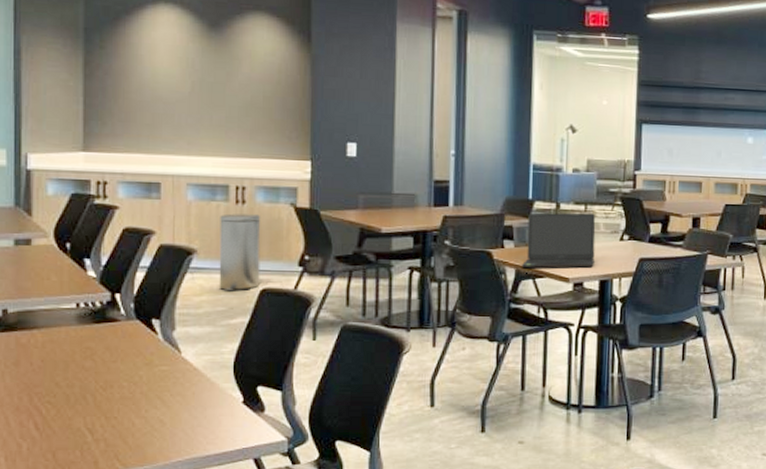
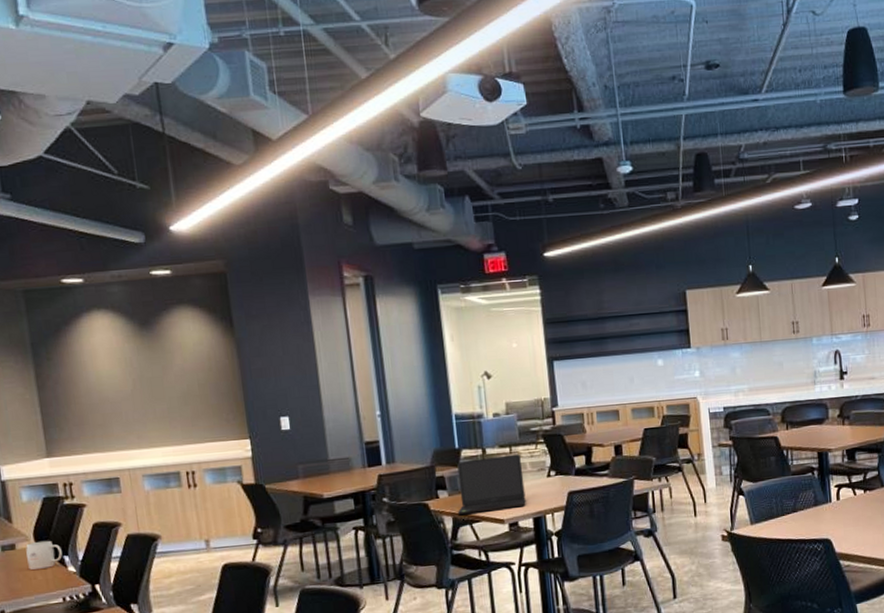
mug: none [43,239,84,270] -> present [26,540,63,571]
pedal bin: present [219,213,261,292] -> none [176,495,221,571]

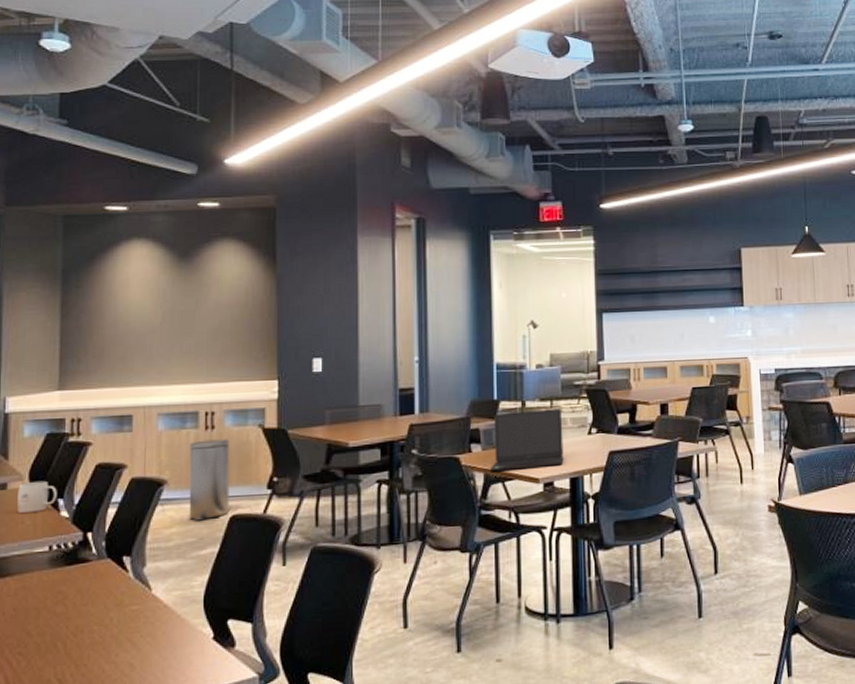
pedal bin: none [176,495,221,571] -> present [189,439,230,521]

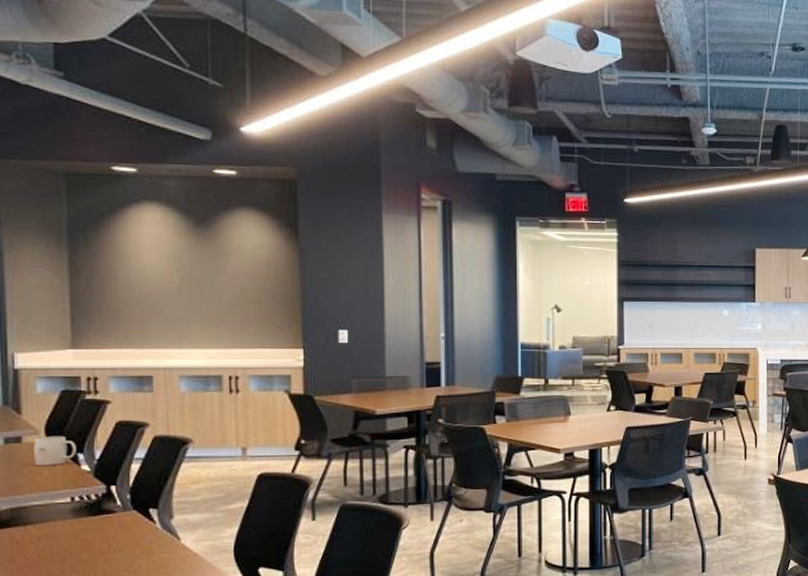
pedal bin: present [189,439,230,521] -> none [214,402,257,478]
laptop: present [489,408,564,472] -> none [513,387,584,442]

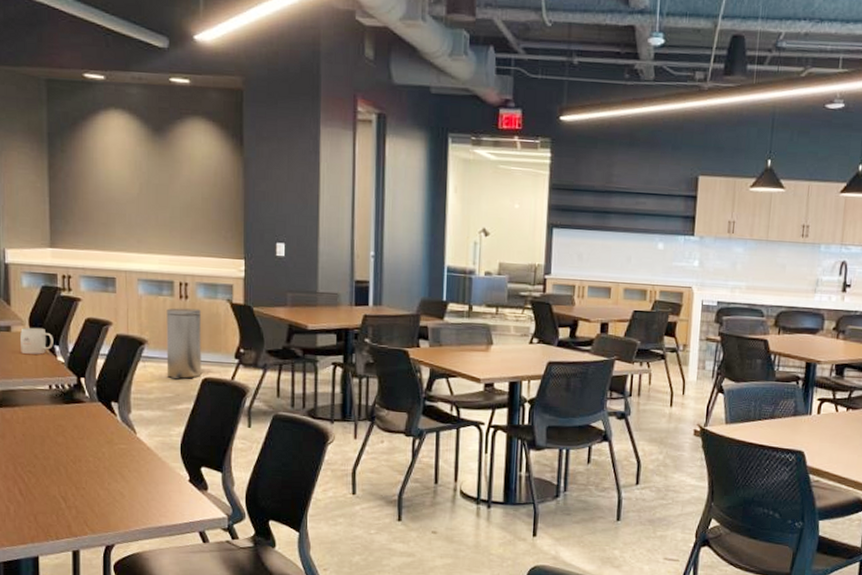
pedal bin: none [214,402,257,478] -> present [166,308,202,380]

